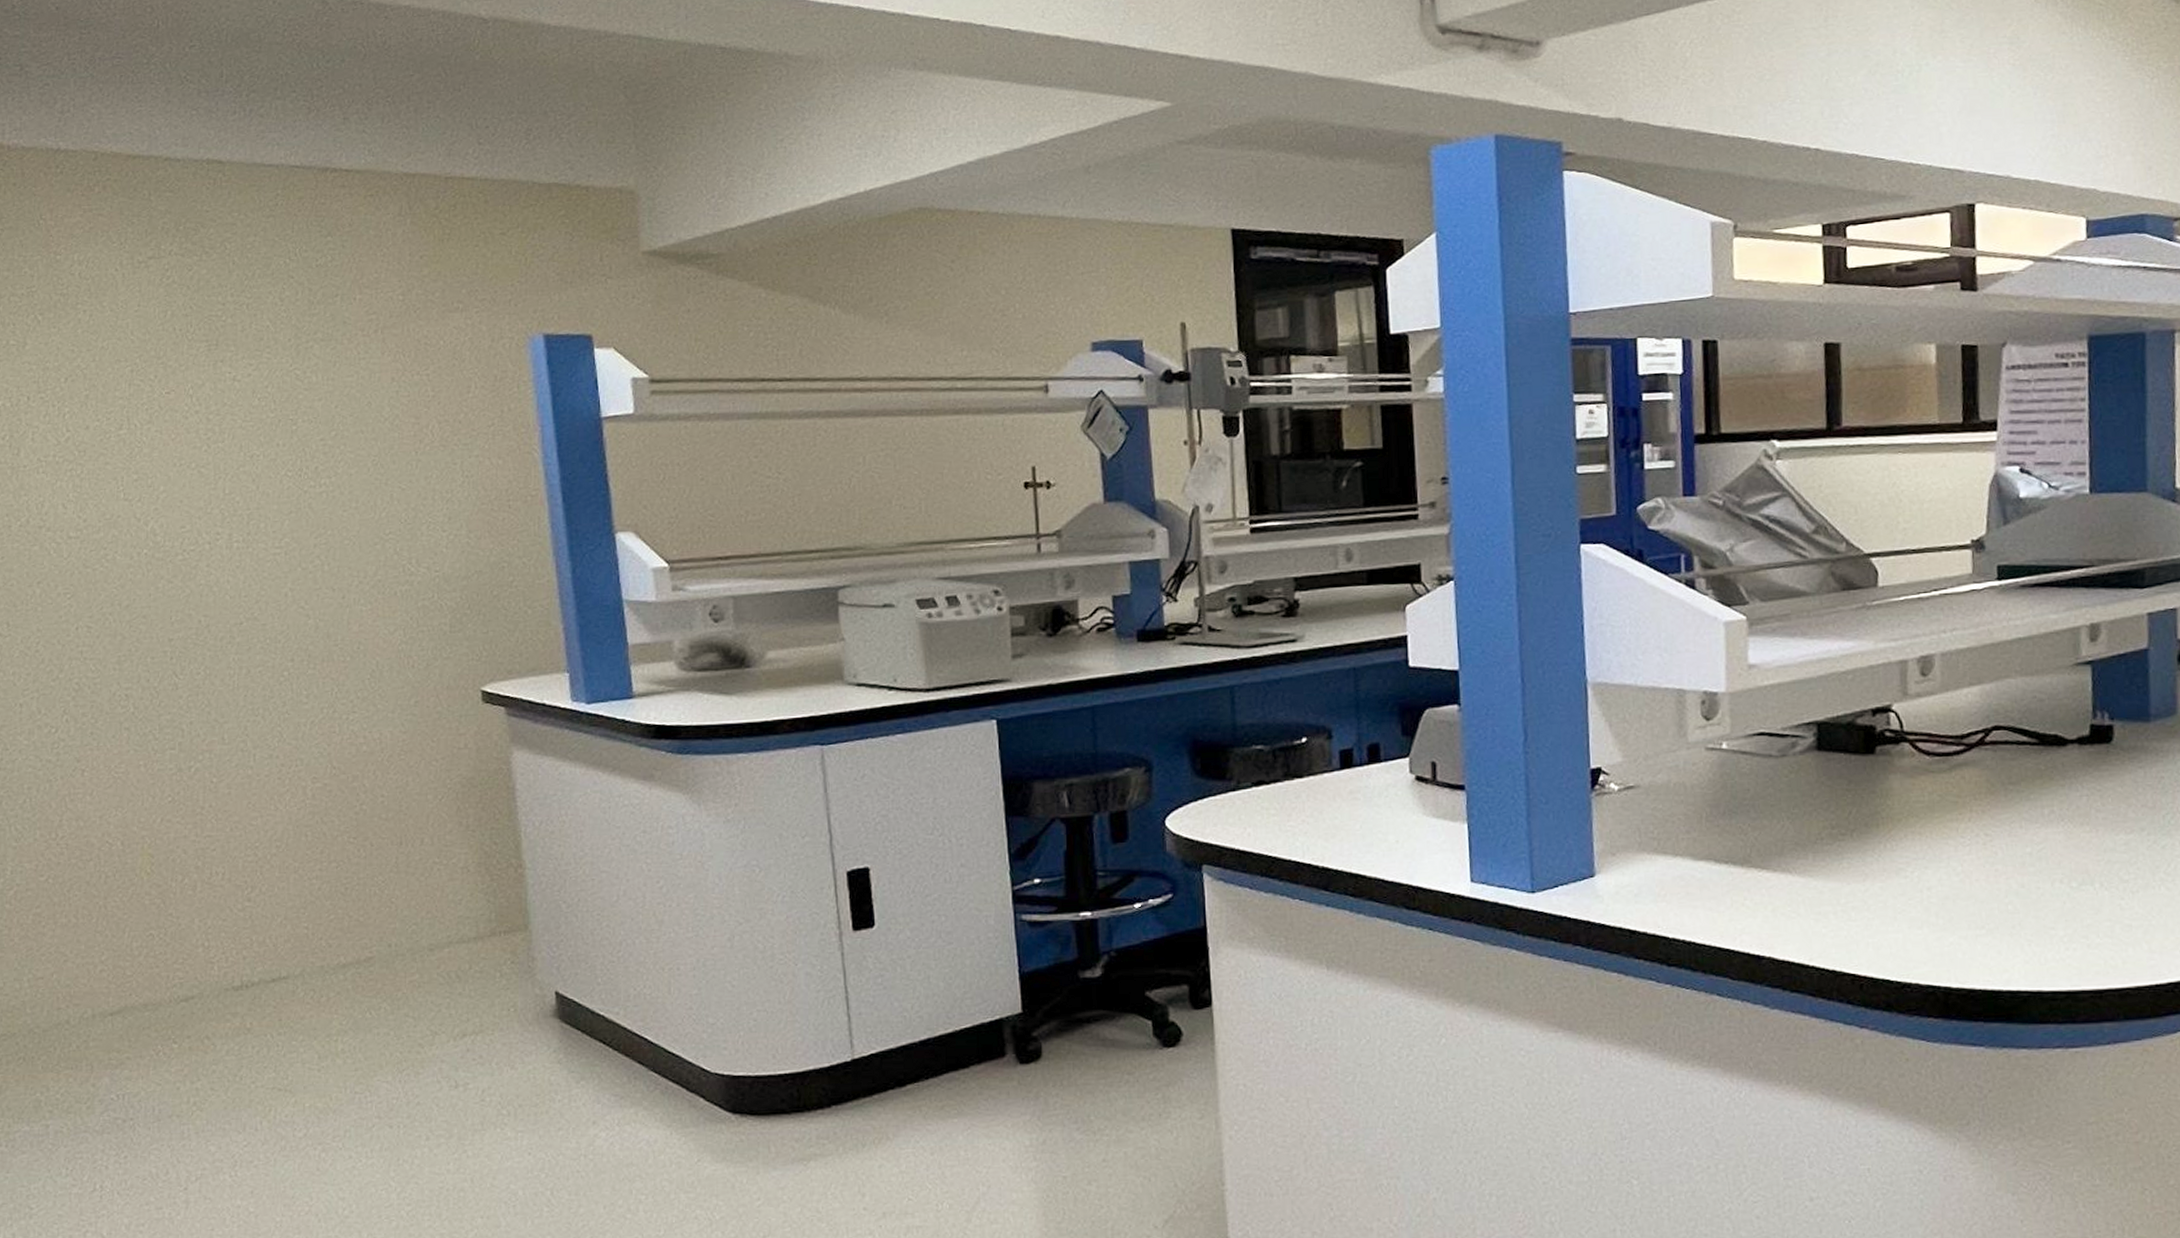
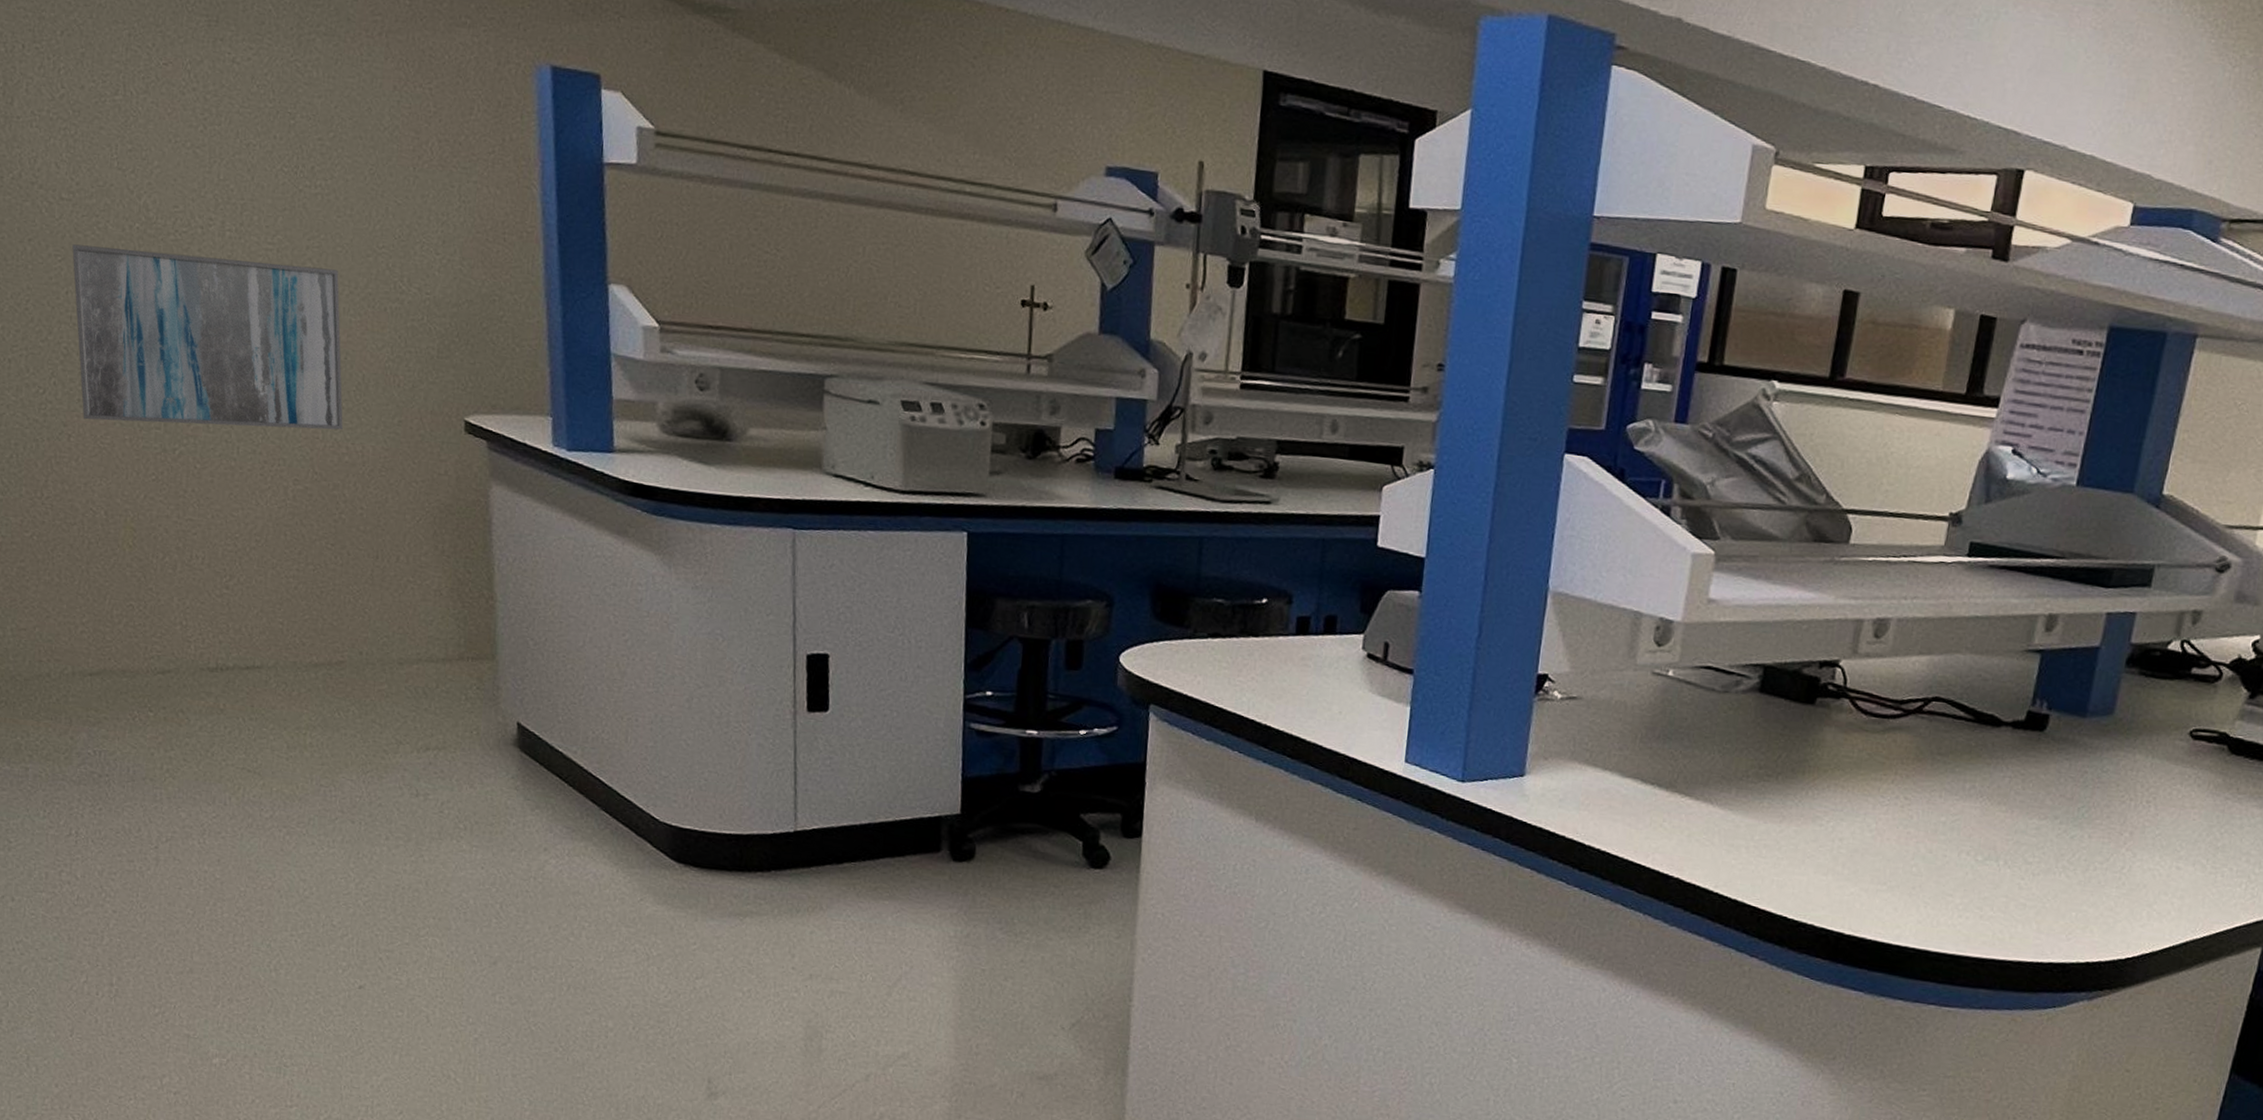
wall art: none [81,562,359,752] -> present [72,244,343,430]

